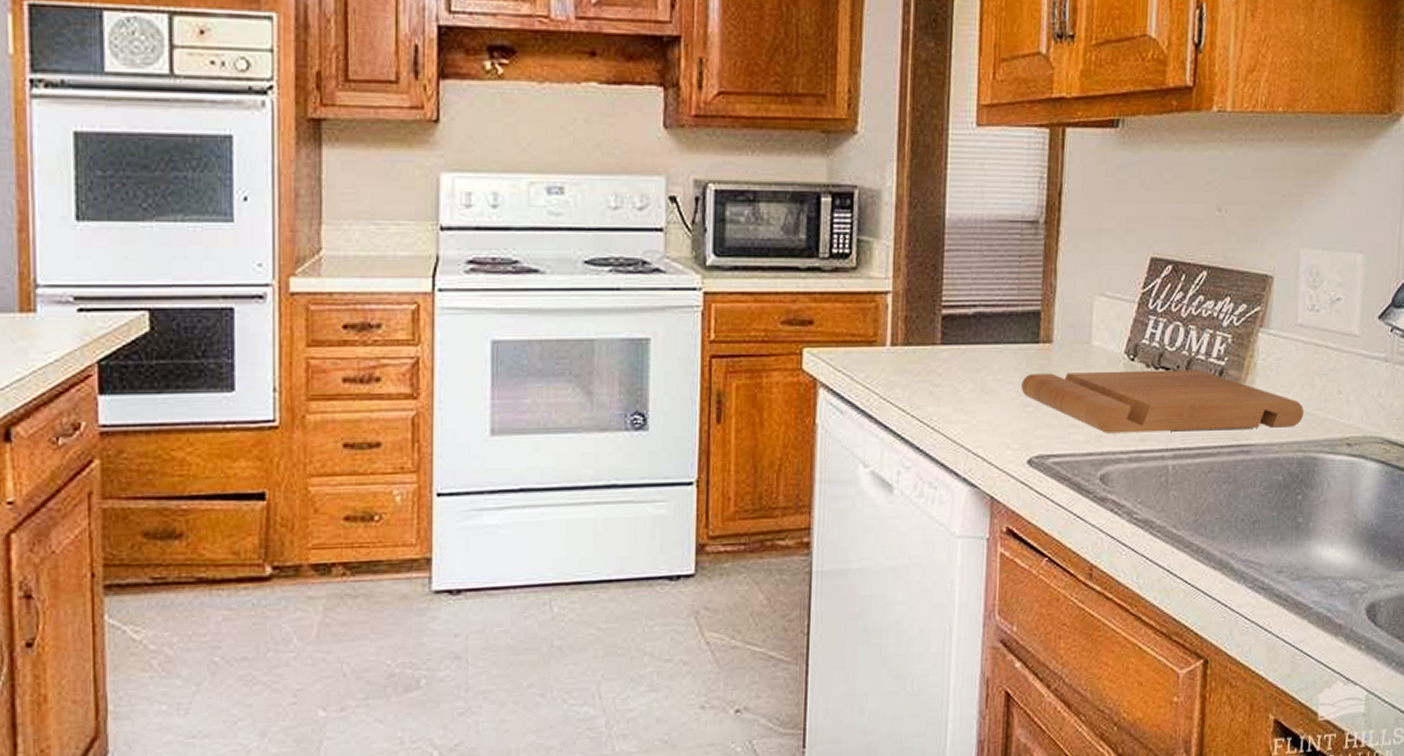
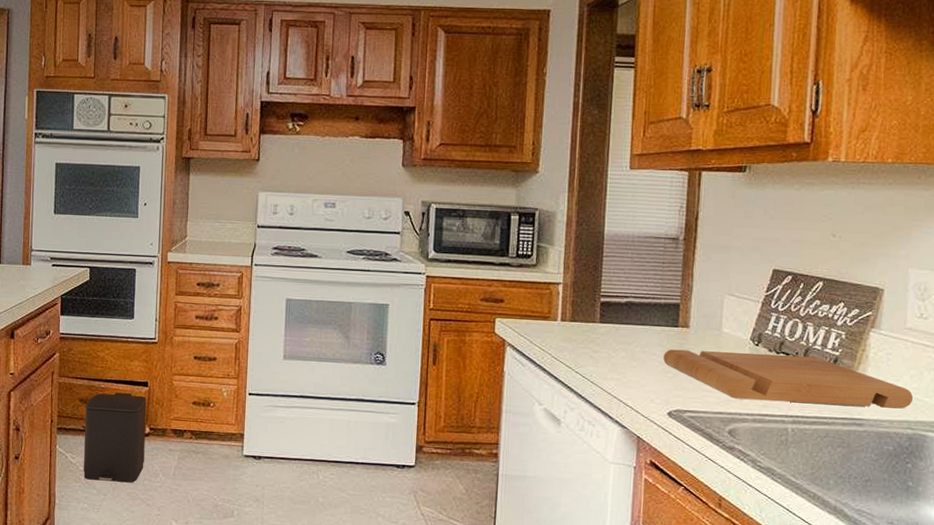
pedal bin: none [154,514,265,664] -> present [83,393,147,483]

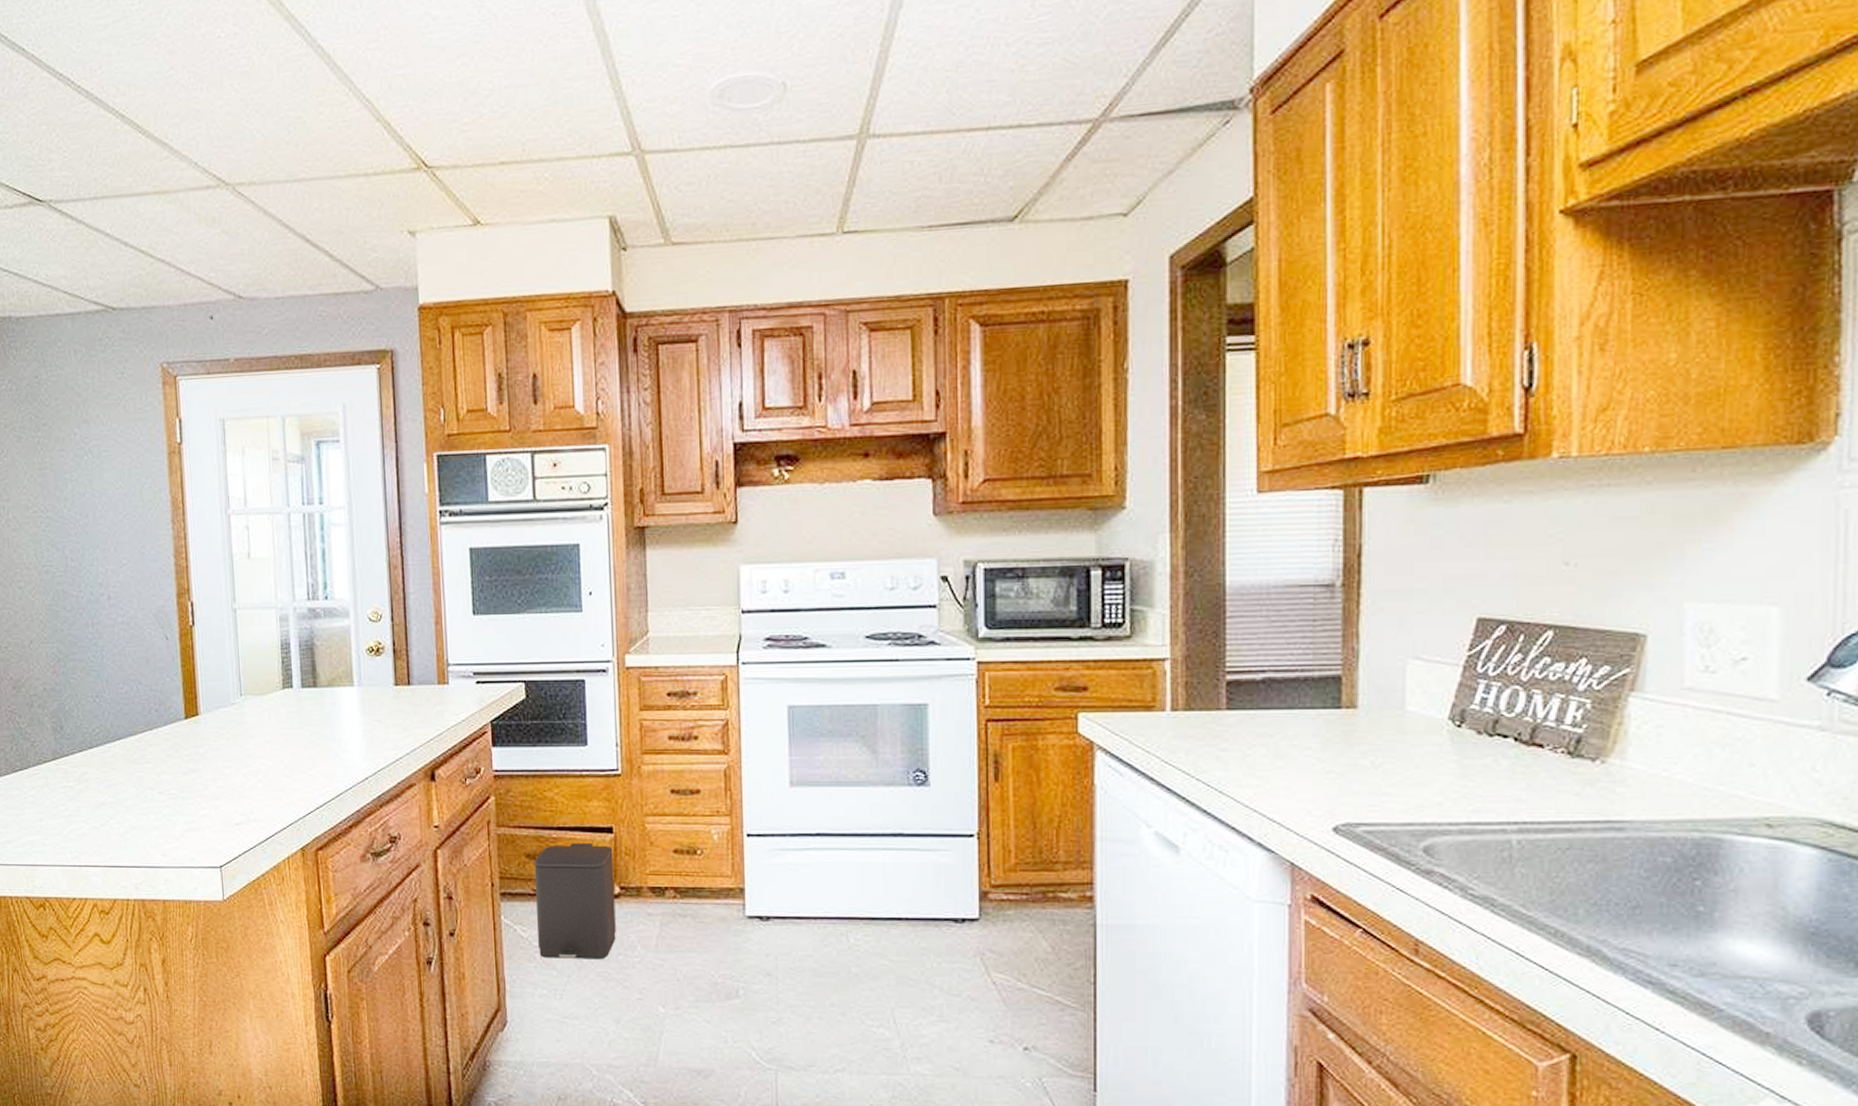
cutting board: present [663,349,914,409] -> none [1322,737,1700,804]

